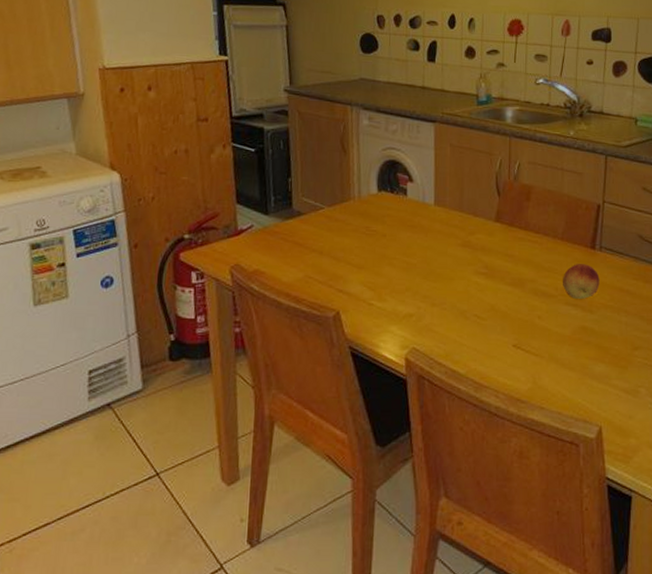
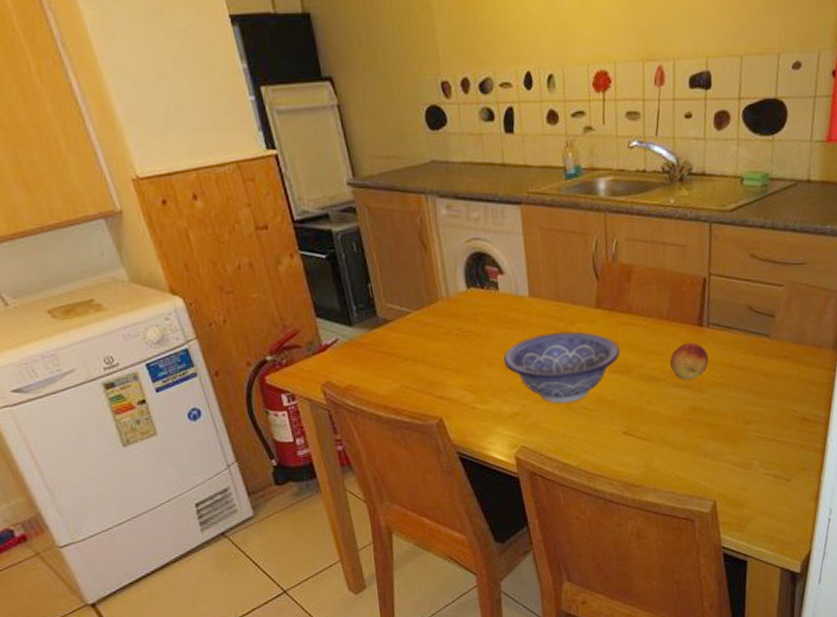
decorative bowl: none [404,241,516,310] -> present [503,332,620,404]

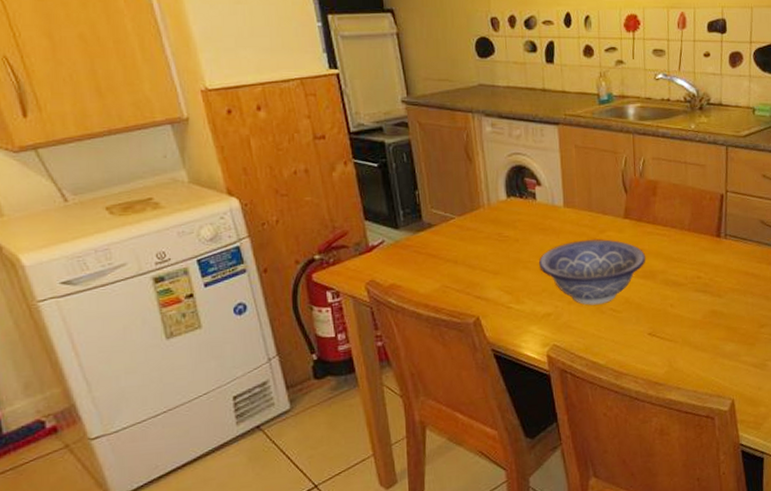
fruit: present [670,343,709,380] -> none [691,252,726,285]

